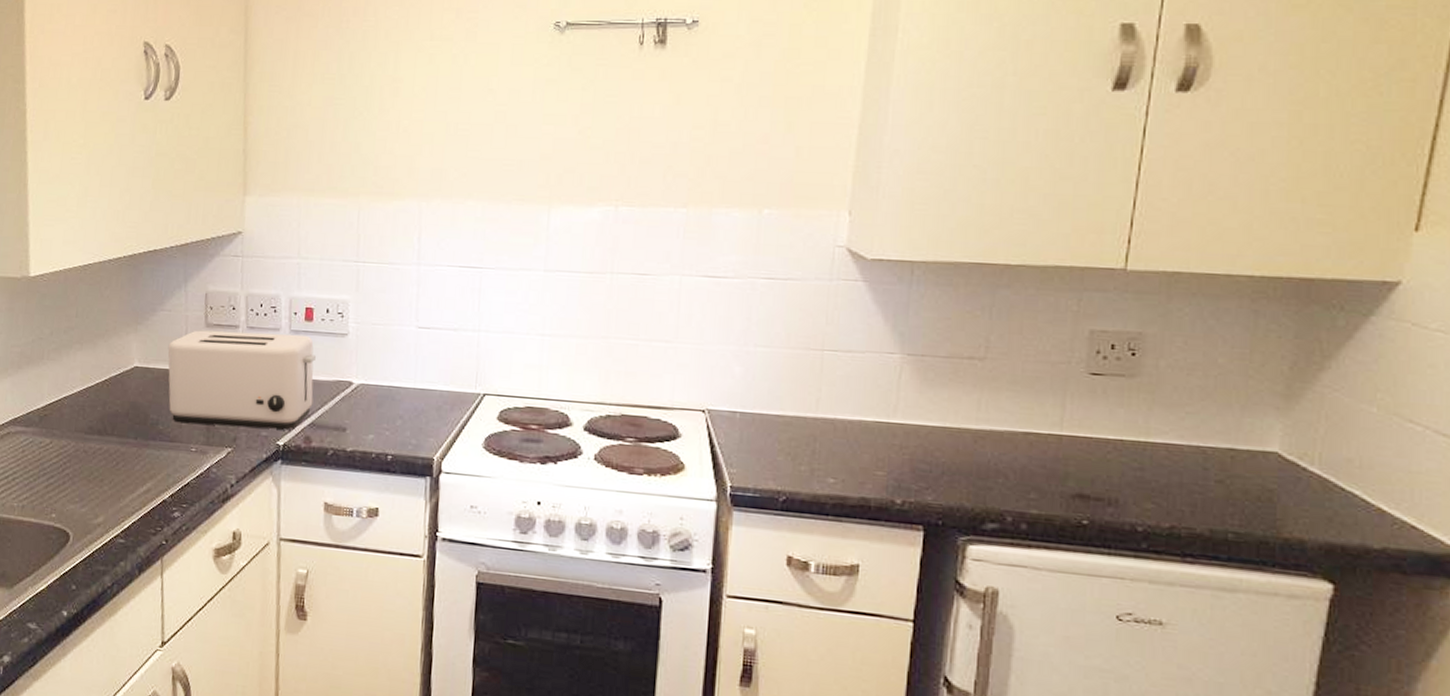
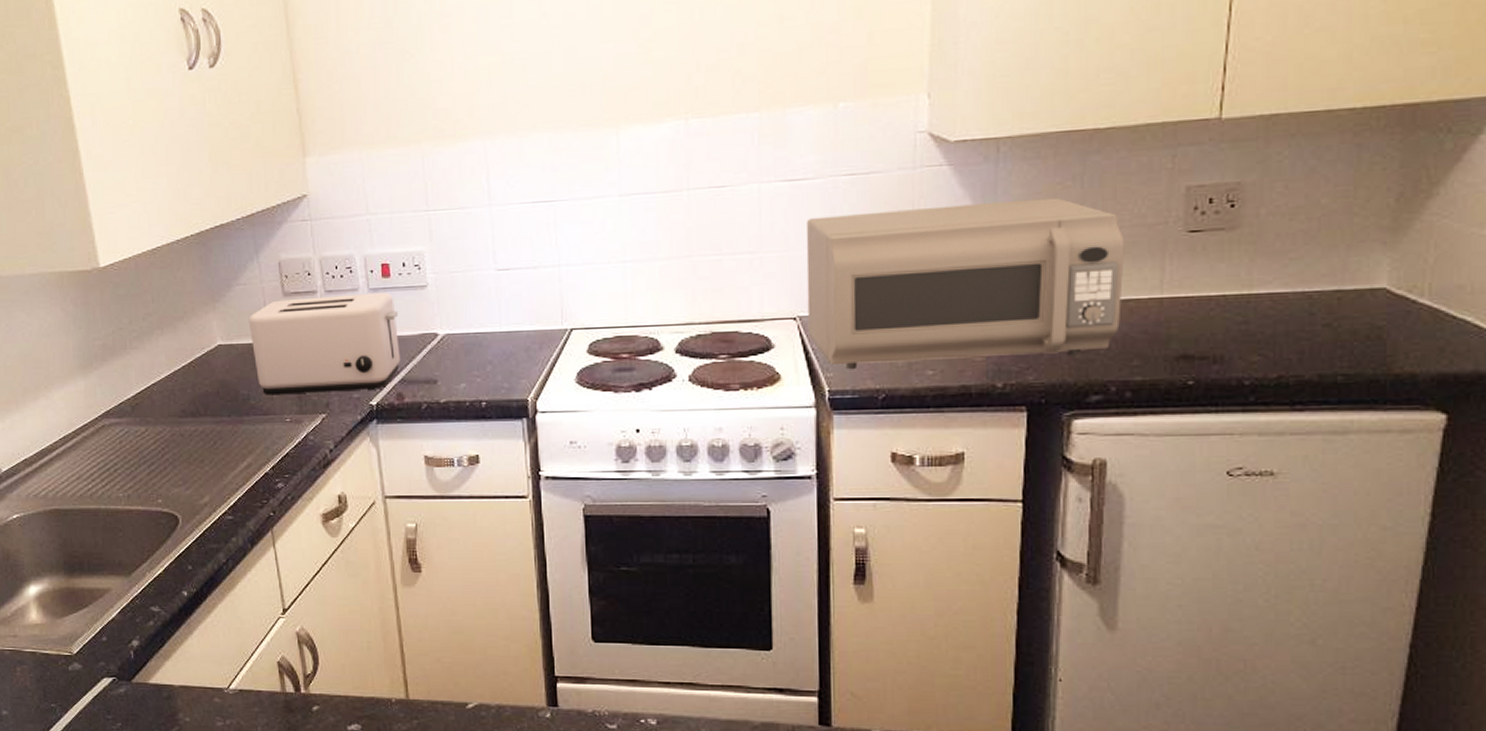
microwave: none [715,315,1028,482] -> present [806,197,1125,370]

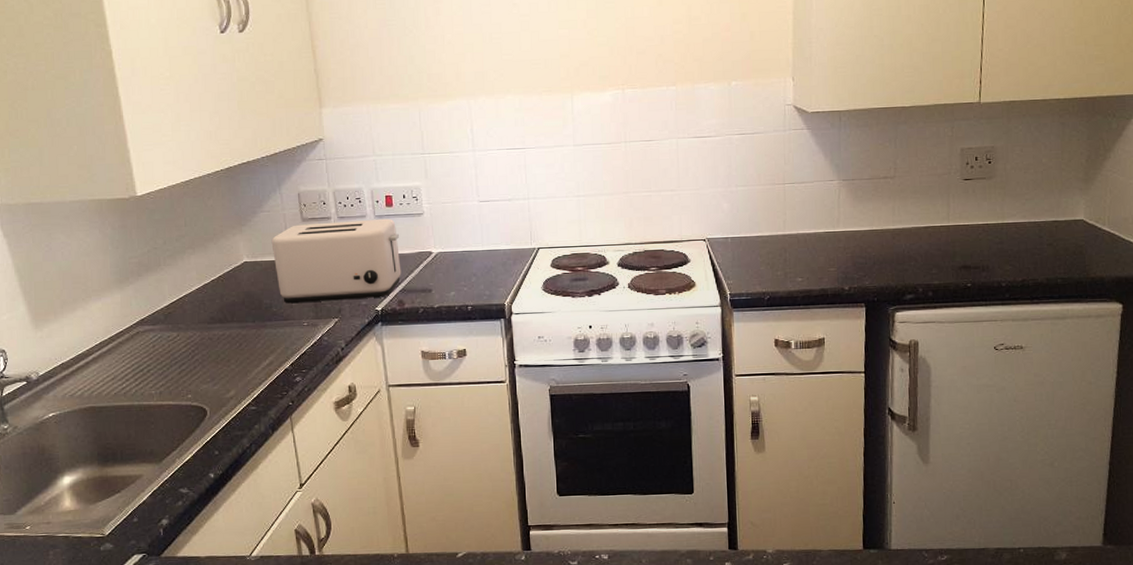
microwave: present [806,197,1125,370] -> none [711,154,925,278]

